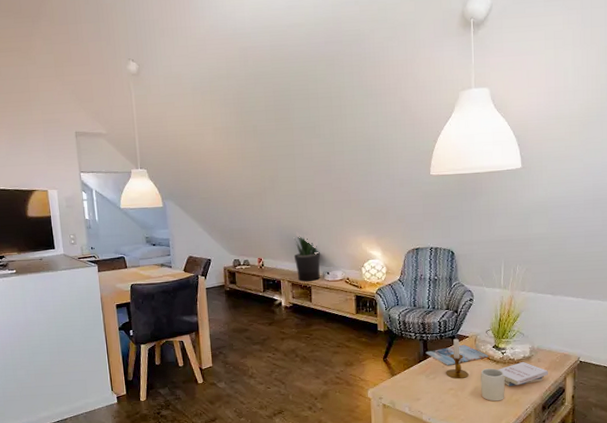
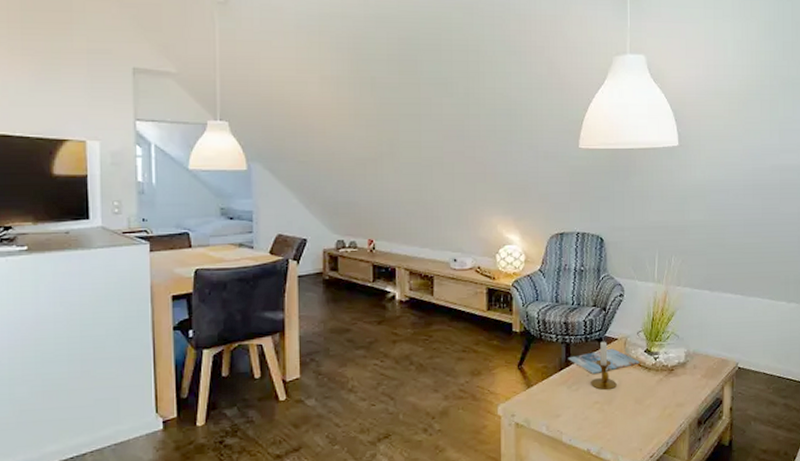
planter: present [293,236,320,282] -> none [413,213,446,270]
mug: present [480,368,505,402] -> none [629,376,657,417]
books: present [498,361,549,386] -> none [650,368,706,398]

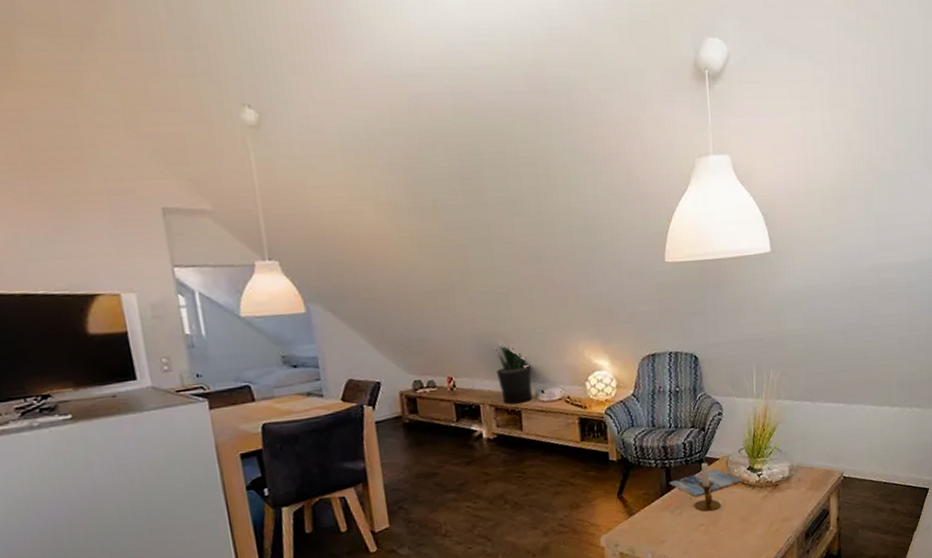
planter: none [413,213,446,270] -> present [496,345,532,405]

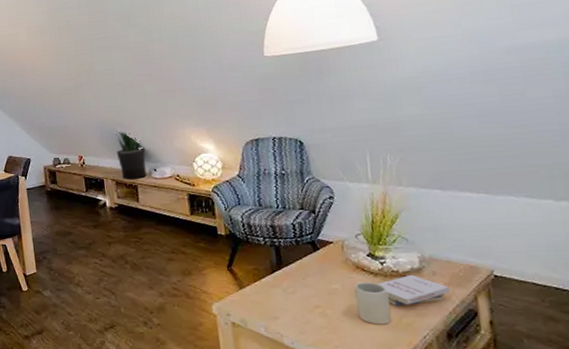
magazine: present [669,468,743,497] -> none [279,251,363,278]
candlestick: present [694,462,721,511] -> none [308,244,339,294]
mug: none [734,494,764,535] -> present [354,282,392,325]
books: none [754,483,811,514] -> present [377,274,451,306]

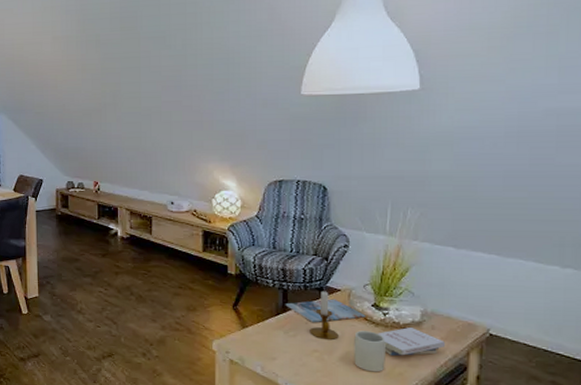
planter: present [116,131,147,180] -> none [134,159,164,211]
magazine: none [279,251,363,278] -> present [285,299,366,323]
candlestick: none [308,244,339,294] -> present [309,291,339,340]

